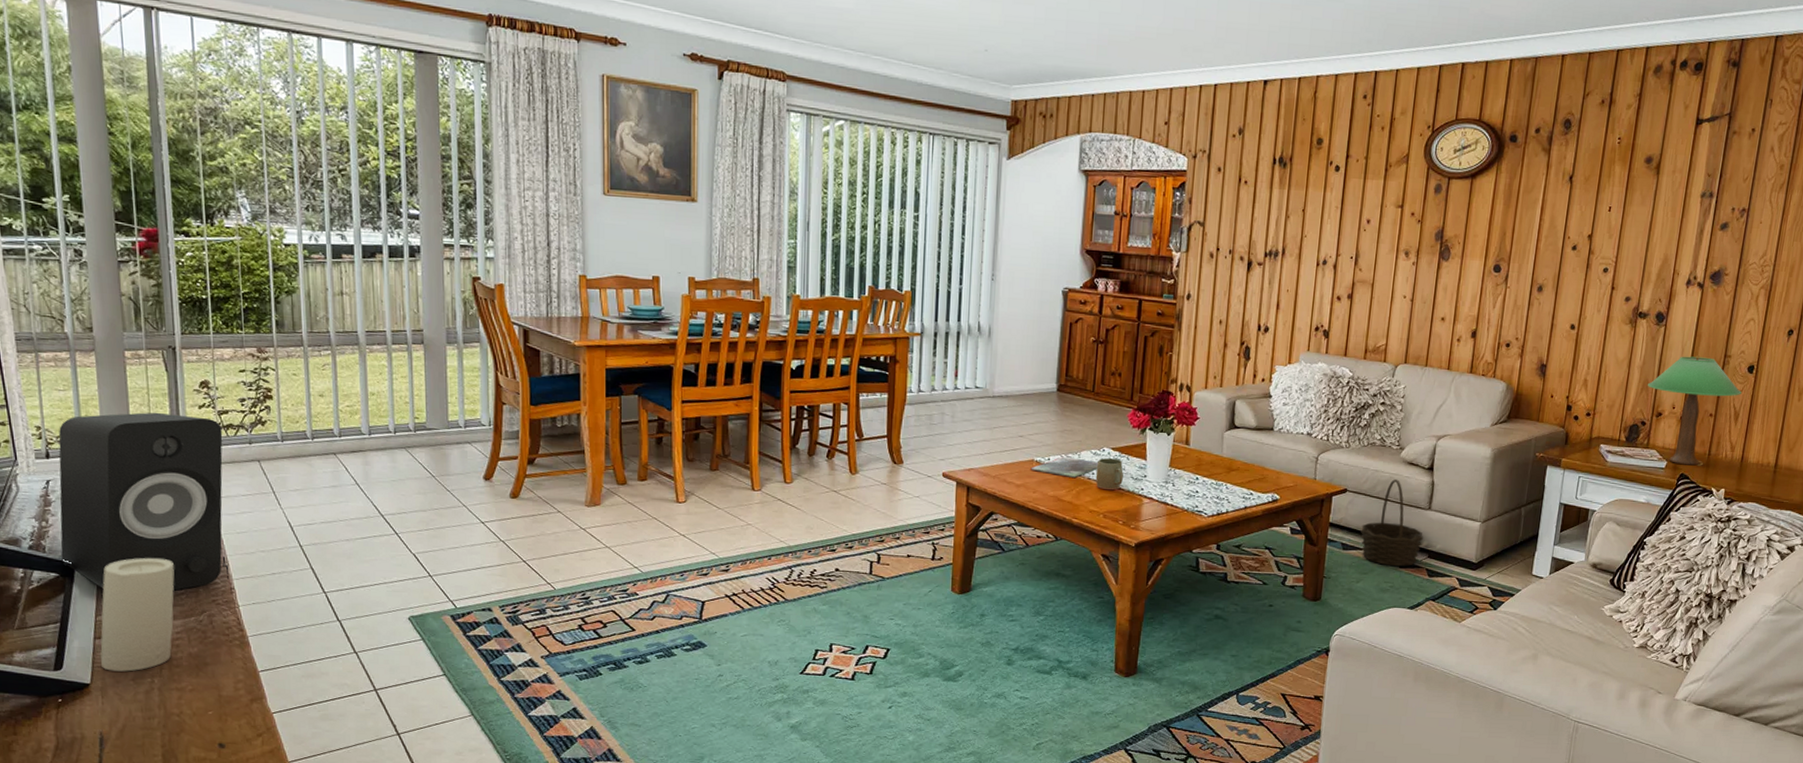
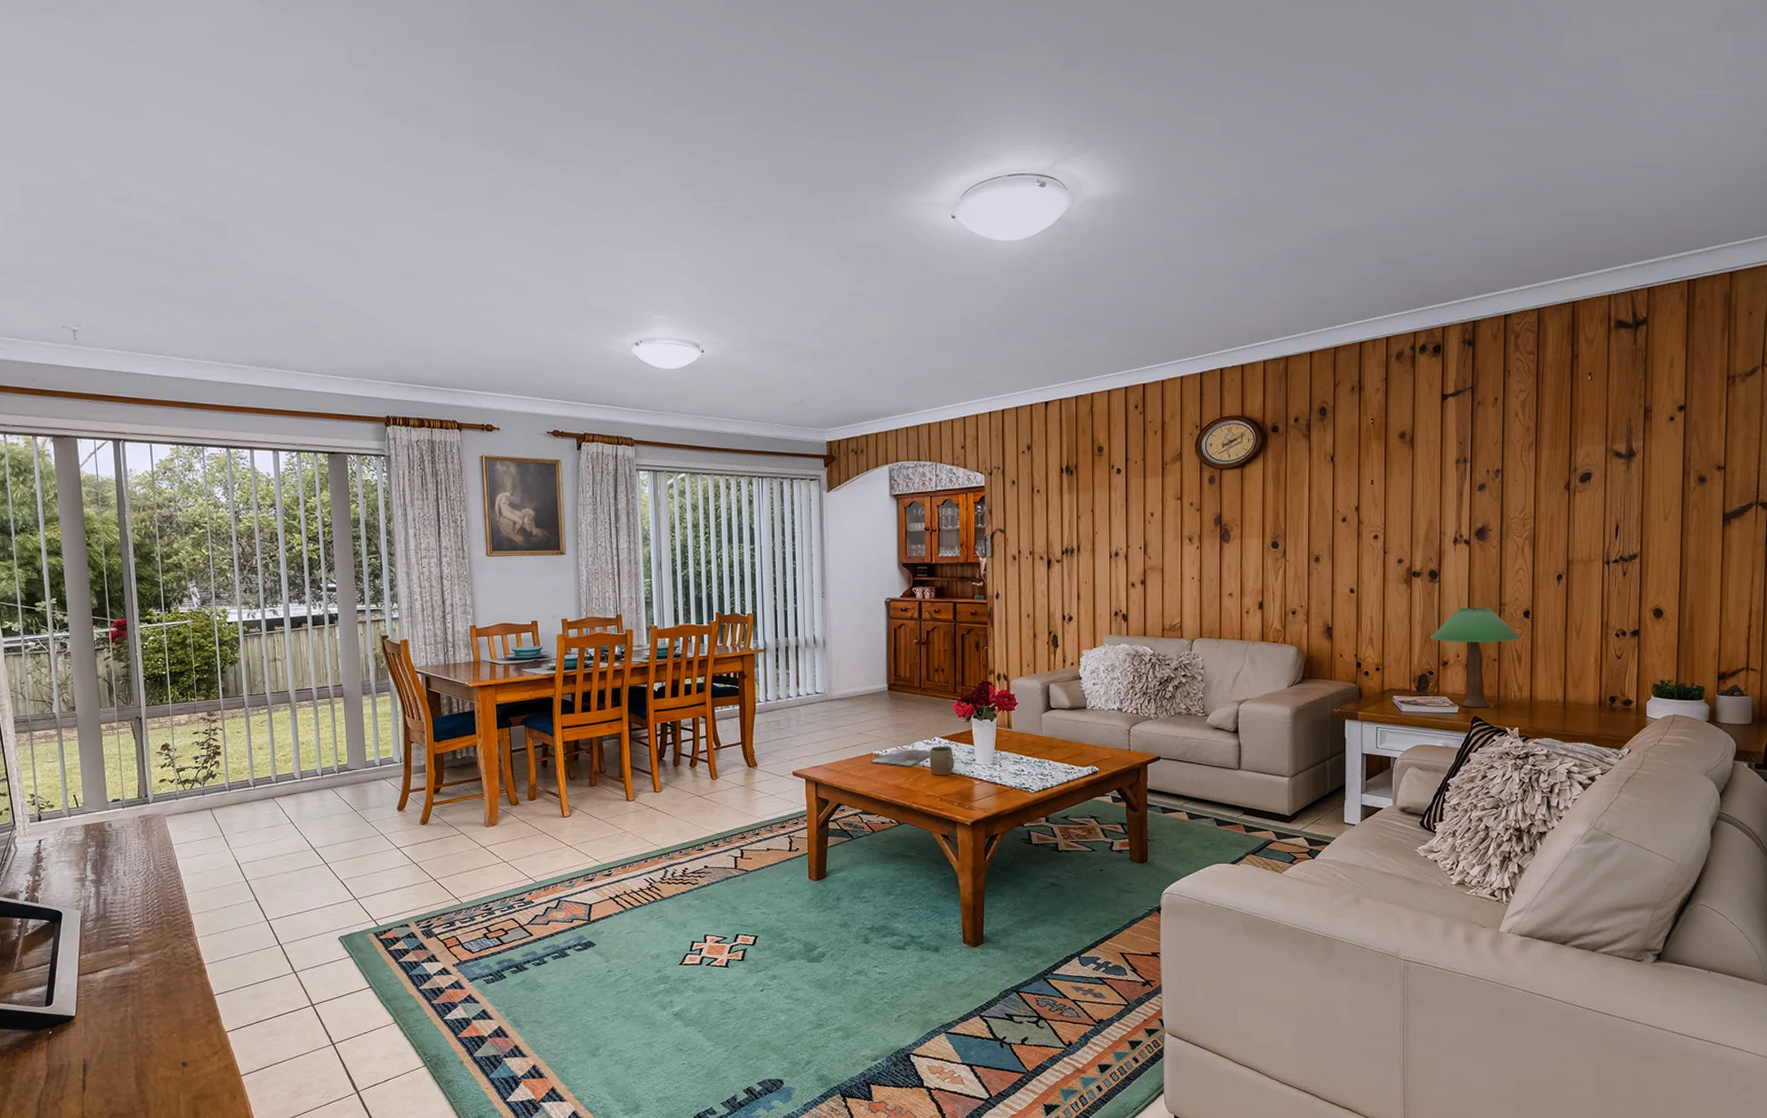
speaker: present [58,412,223,591] -> none [48,774,182,931]
candle: present [100,558,175,672] -> none [83,901,143,1004]
basket: present [1360,479,1424,567] -> none [1178,744,1238,825]

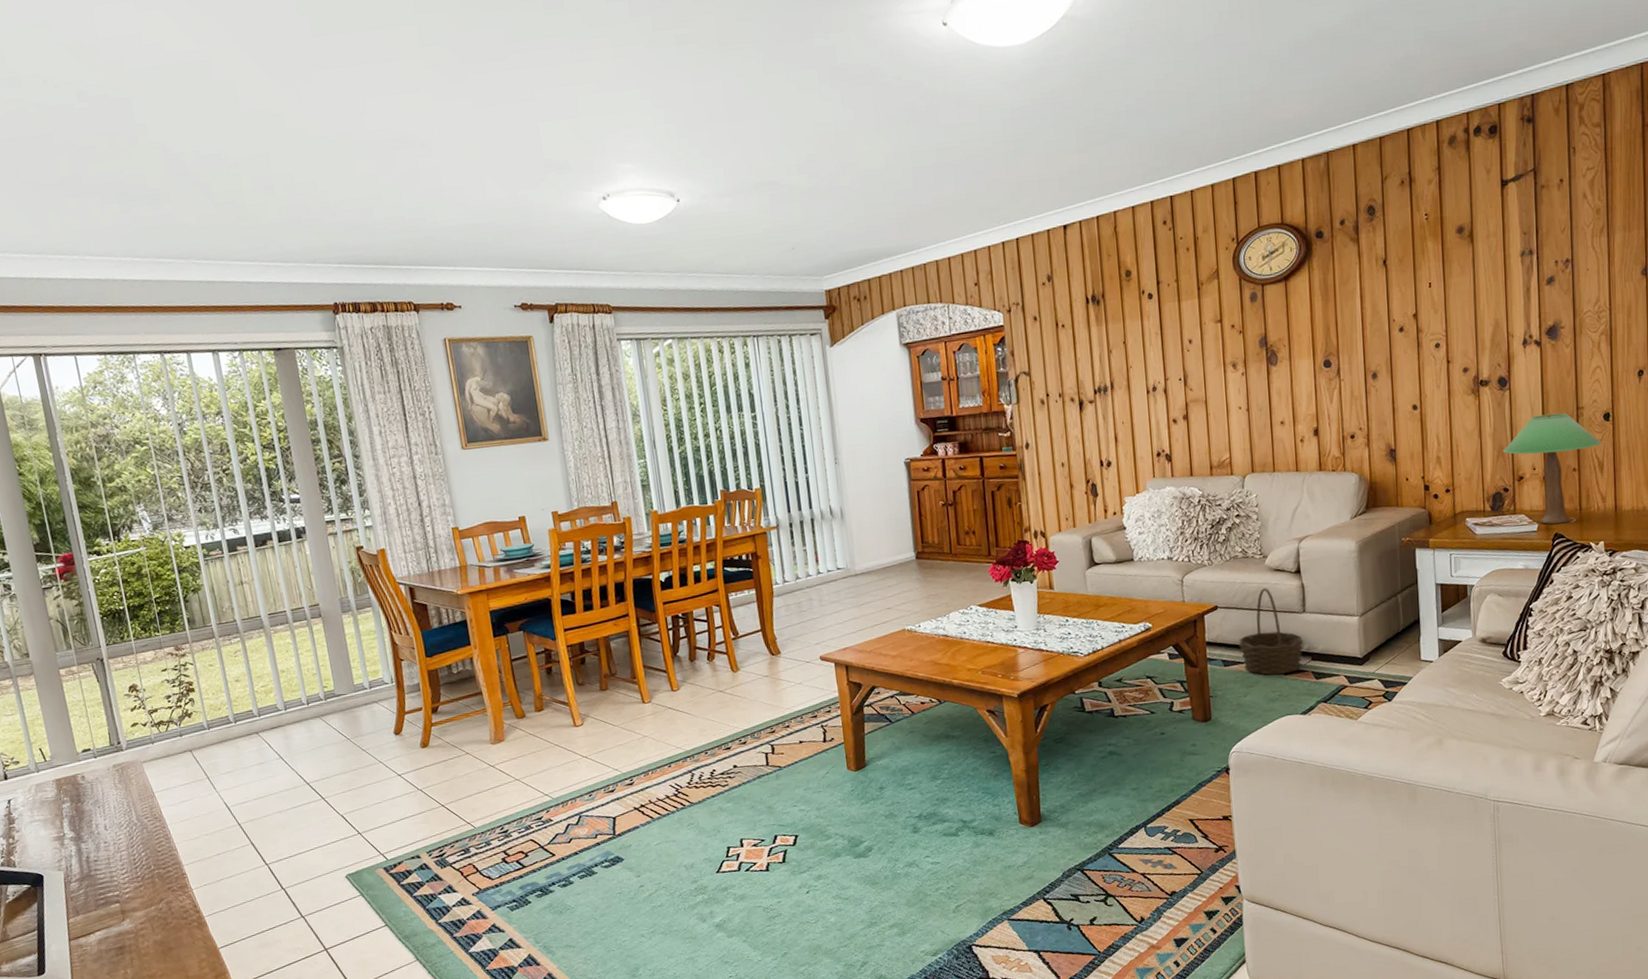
magazine: present [870,748,931,767] -> none [903,620,969,641]
mug: present [929,746,954,776] -> none [966,614,995,647]
basket: none [1178,744,1238,825] -> present [1239,588,1304,675]

